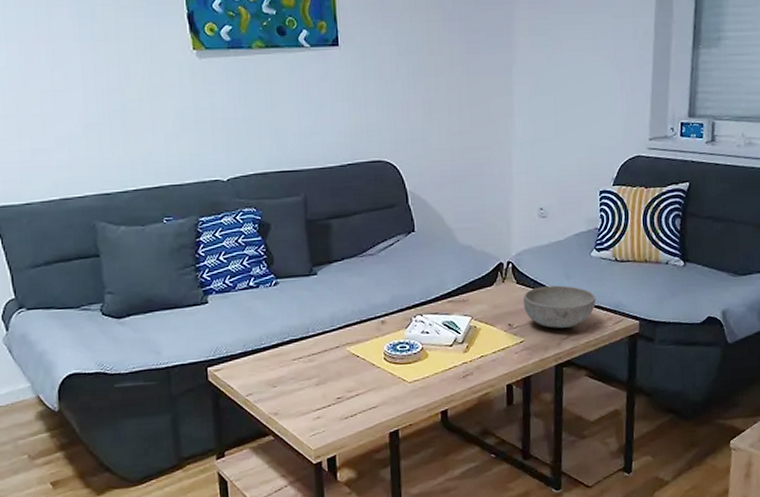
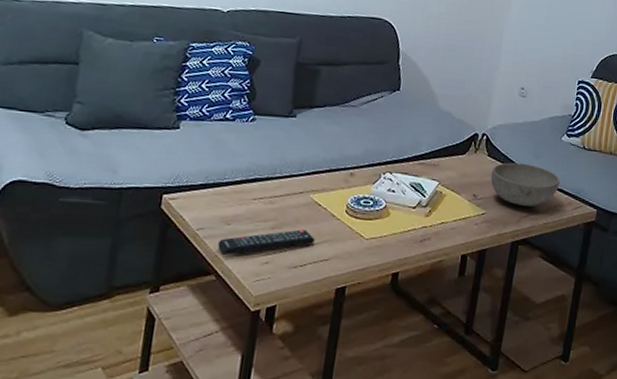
remote control: none [269,381,361,416] -> present [218,229,316,255]

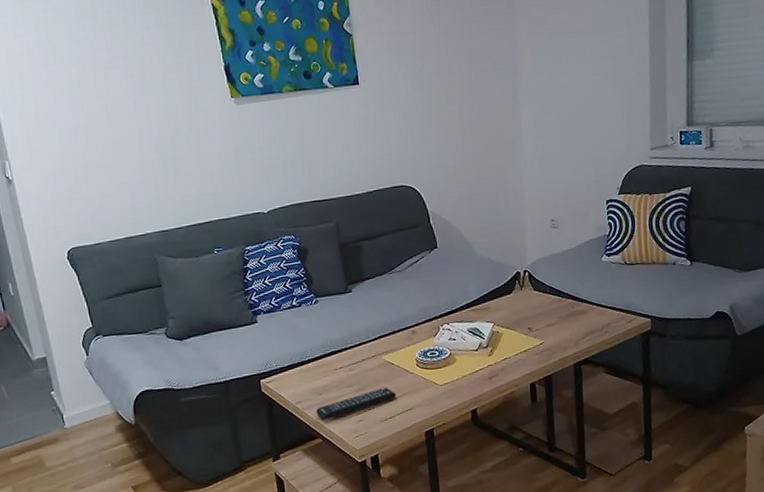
bowl: present [490,162,560,207] -> none [540,289,609,330]

